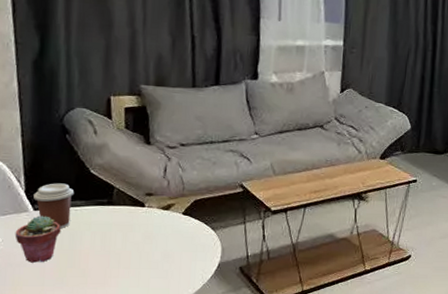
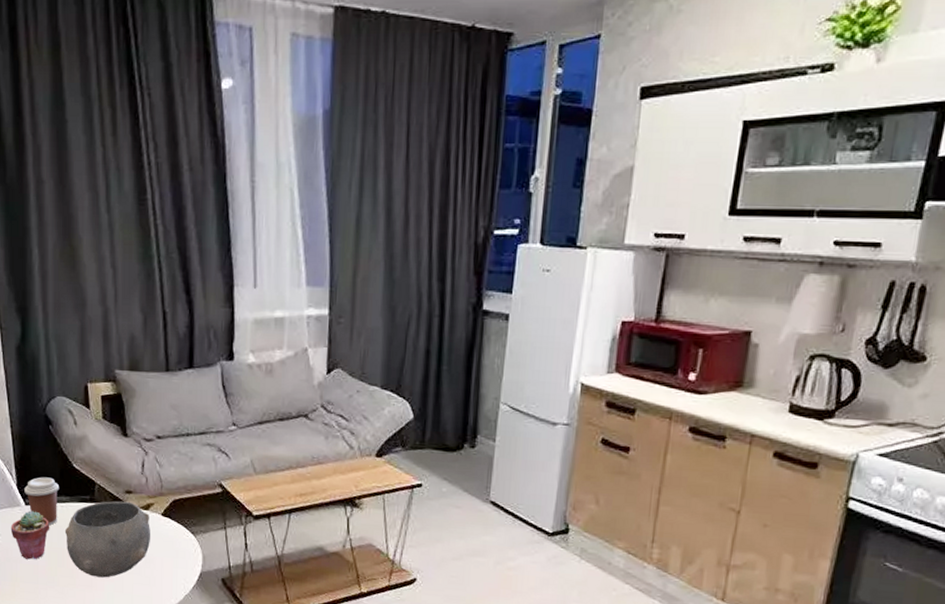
bowl: none [77,203,171,275] -> present [64,500,151,578]

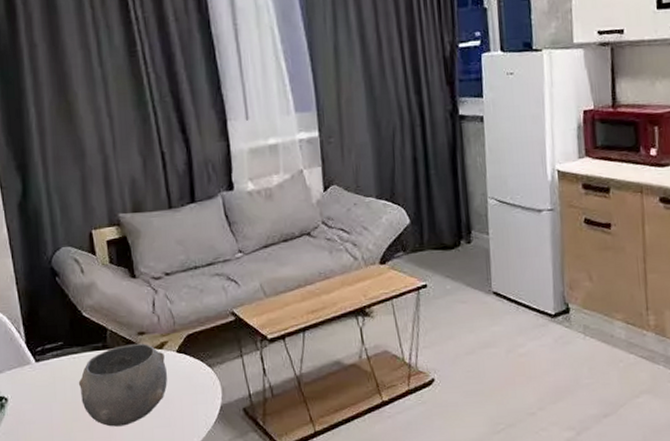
potted succulent: present [10,510,49,560] -> none [21,367,62,419]
coffee cup: present [24,477,60,526] -> none [34,330,71,380]

